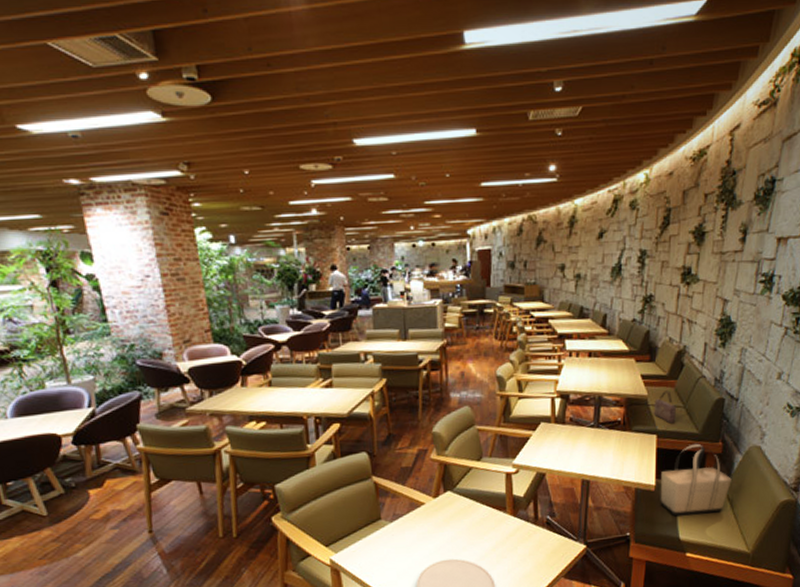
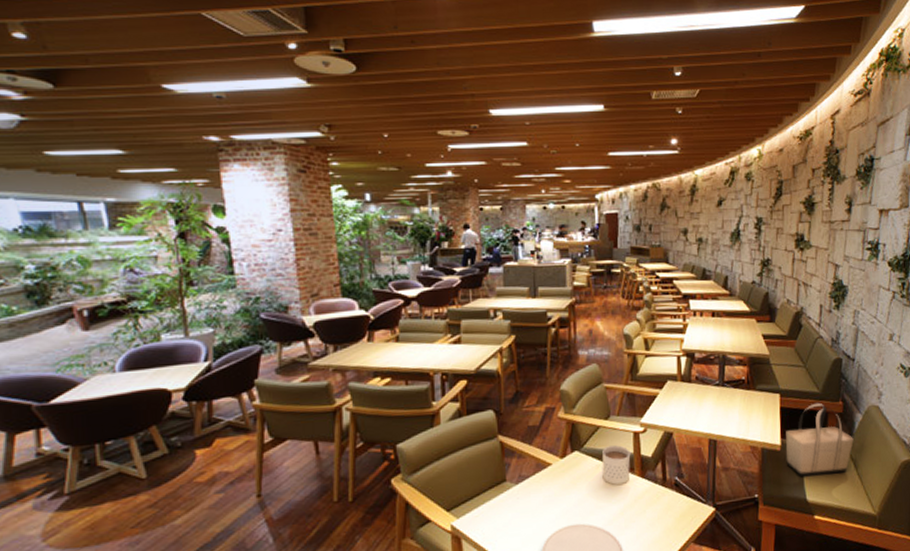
mug: none [474,486,503,524] -> present [601,445,631,486]
handbag: present [654,390,676,424] -> none [776,350,797,383]

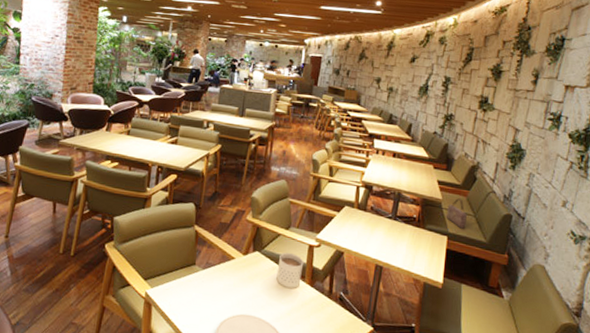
handbag: none [776,350,797,383] -> present [447,198,467,229]
shopping bag: present [786,402,854,477] -> none [446,251,515,322]

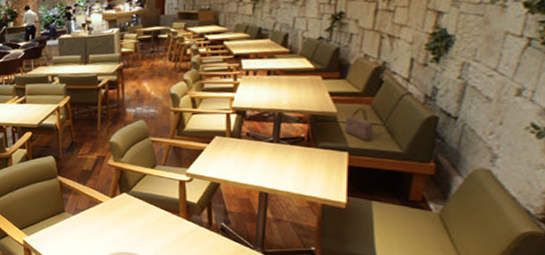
mug: present [276,253,304,289] -> none [148,191,177,225]

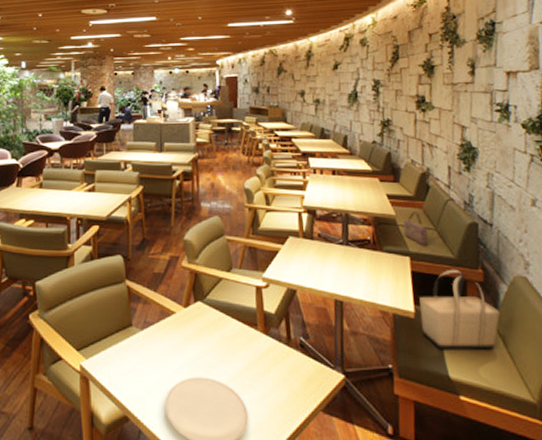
shopping bag: none [352,162,448,237] -> present [419,268,500,350]

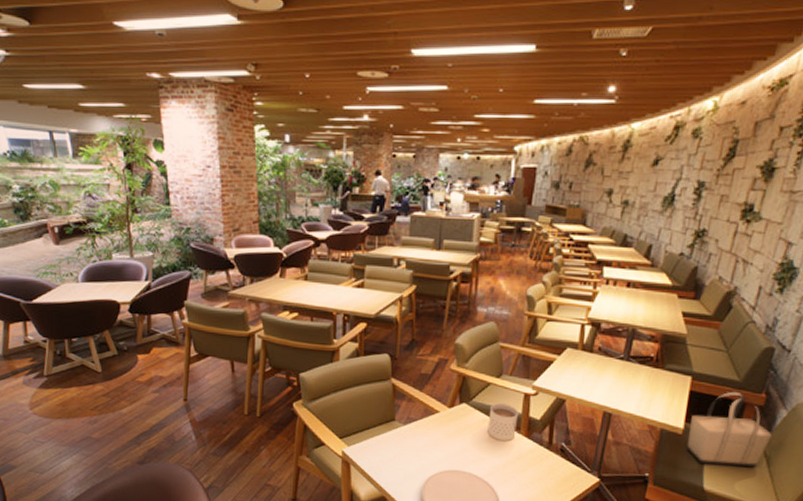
mug: none [224,299,254,341] -> present [487,403,519,442]
handbag: present [403,211,428,246] -> none [692,332,717,367]

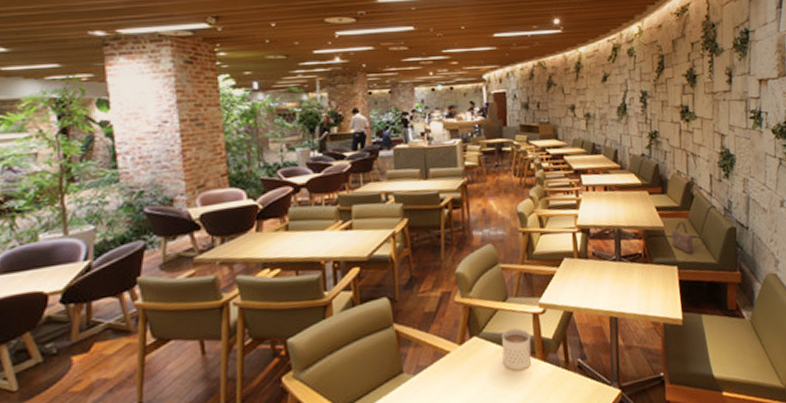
shopping bag: present [686,391,772,468] -> none [686,273,755,352]
handbag: none [692,332,717,367] -> present [671,221,694,254]

